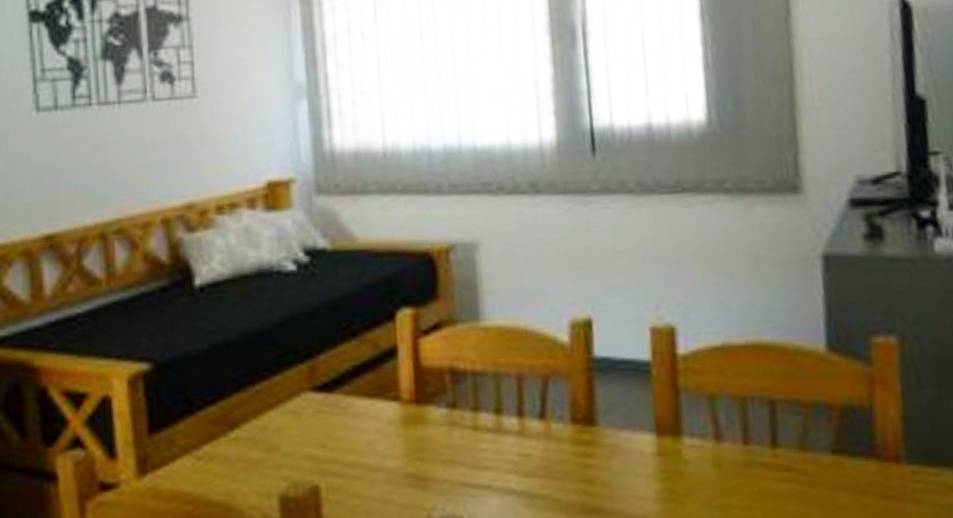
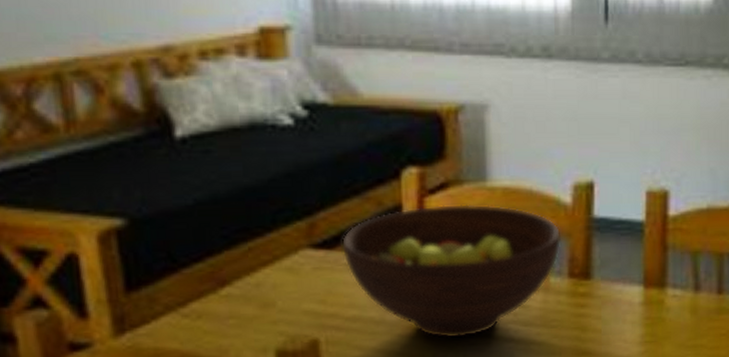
fruit bowl: none [340,344,561,489] -> present [341,204,562,339]

